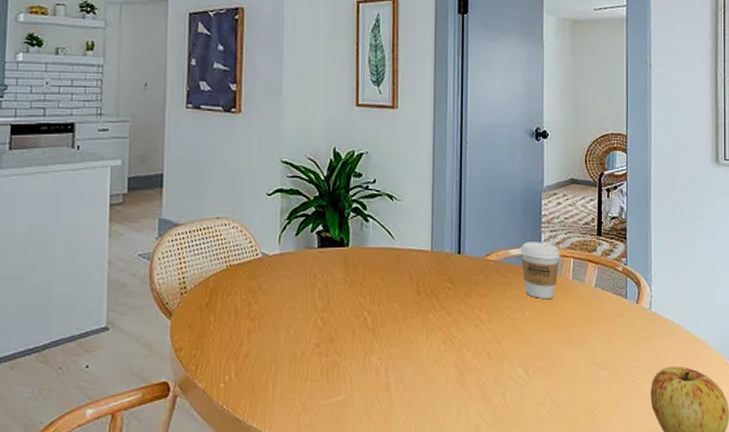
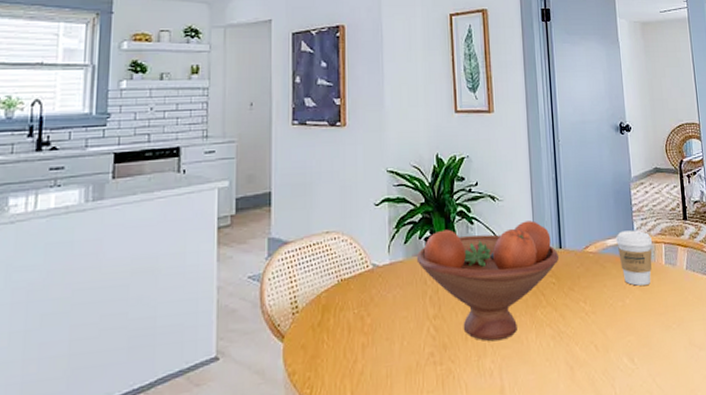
fruit bowl: none [307,223,458,339] -> present [416,220,560,342]

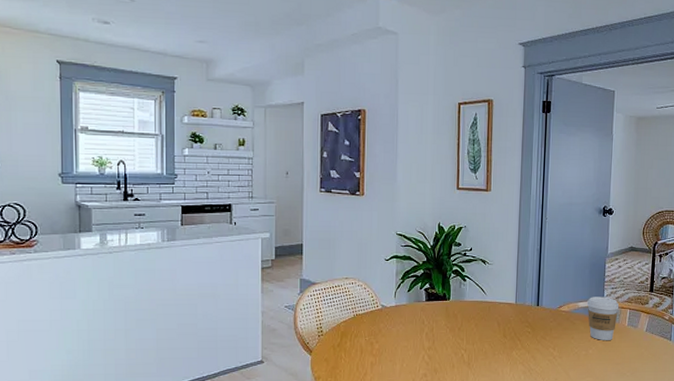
fruit bowl: present [416,220,560,342] -> none [417,282,536,371]

